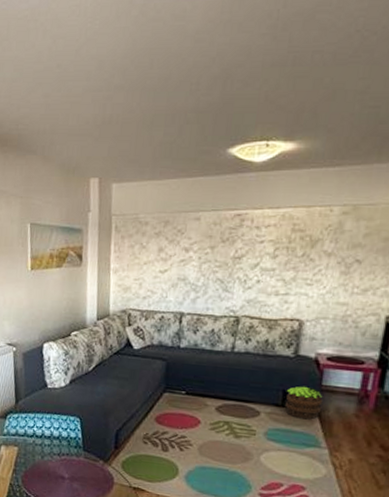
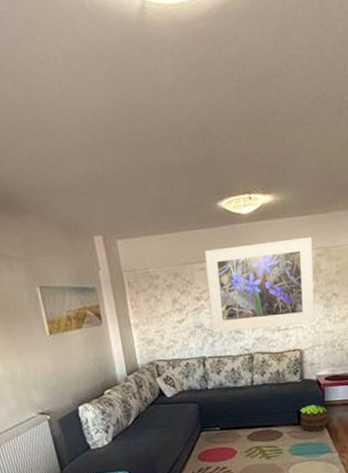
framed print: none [196,191,339,292] -> present [205,237,315,333]

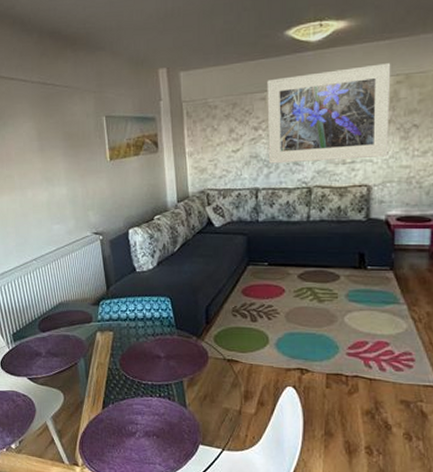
potted plant: present [300,404,328,432] -> none [363,247,397,278]

